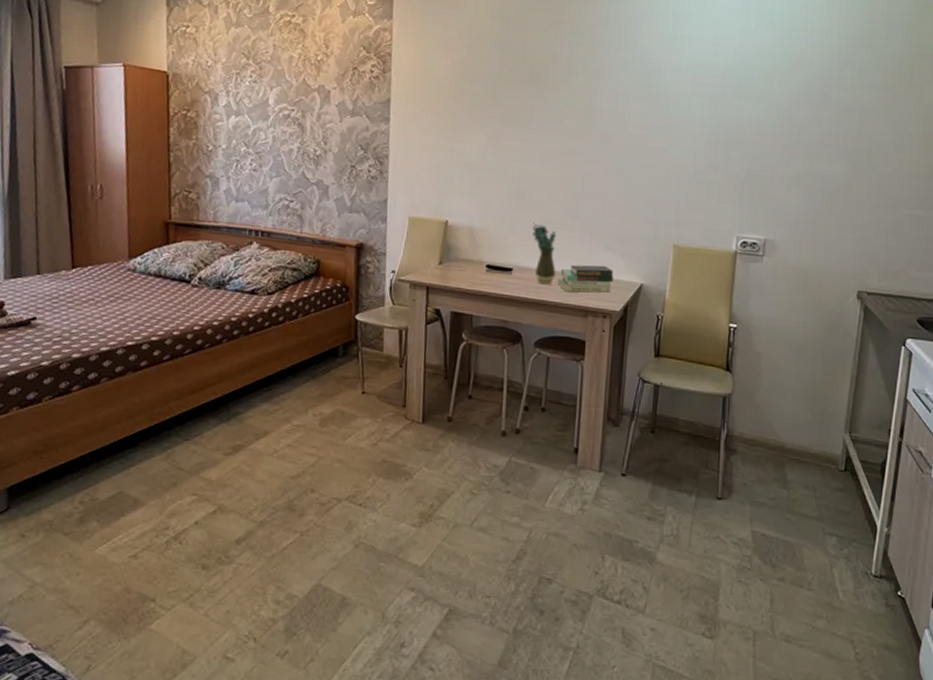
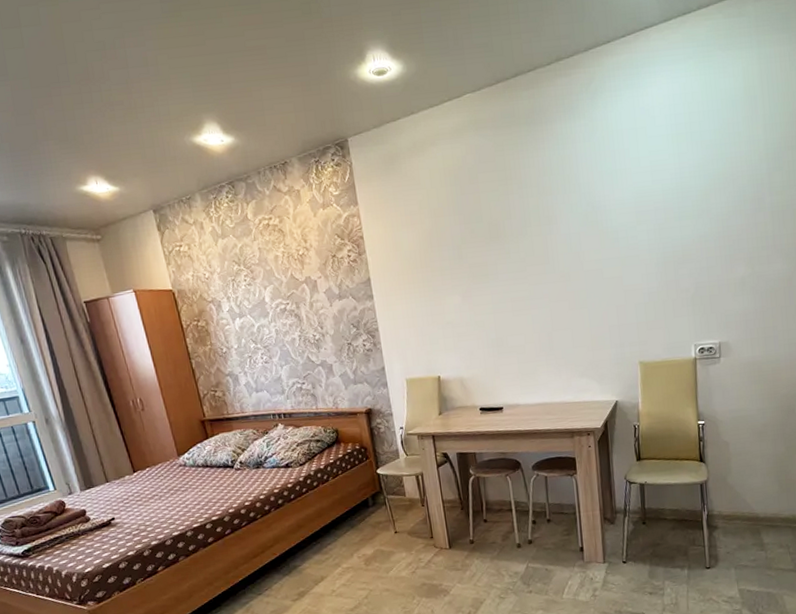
vase: present [532,222,557,286] -> none [514,363,541,418]
books: present [558,264,614,293] -> none [544,390,591,419]

